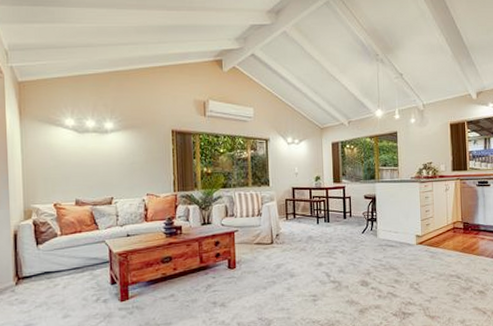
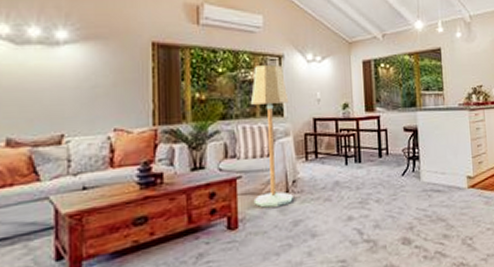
floor lamp: none [244,146,277,254] -> present [250,65,293,208]

